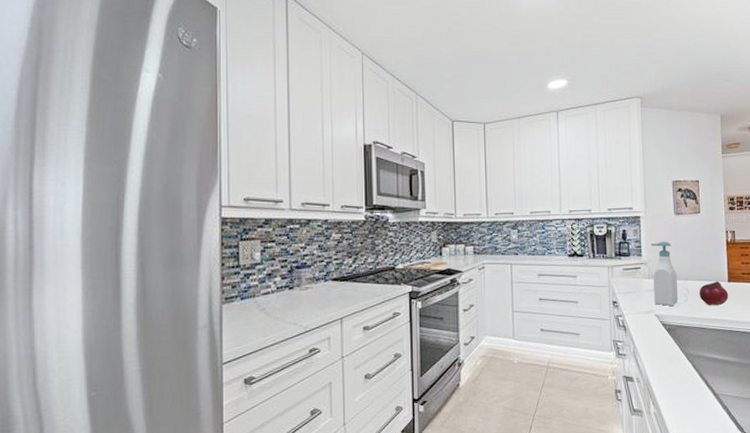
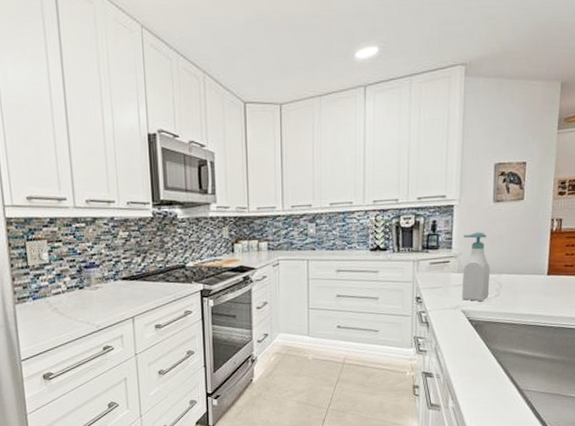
fruit: present [699,281,729,306] -> none [513,274,547,301]

